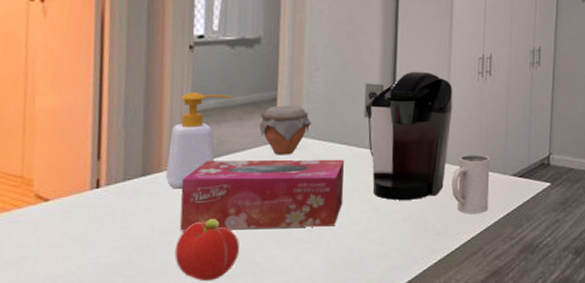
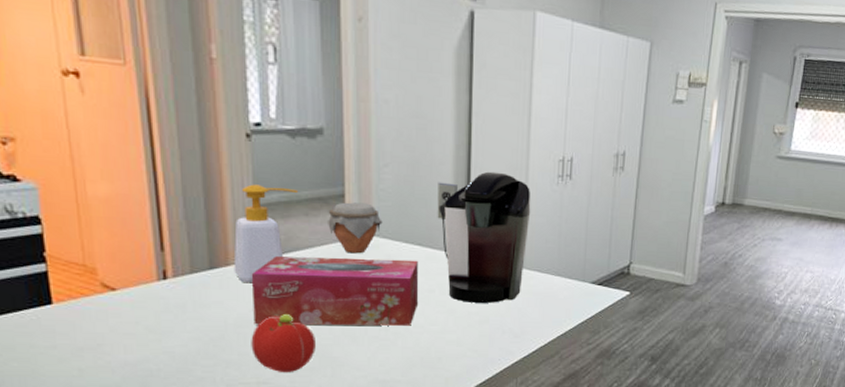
mug: present [451,155,490,214] -> none [529,261,569,320]

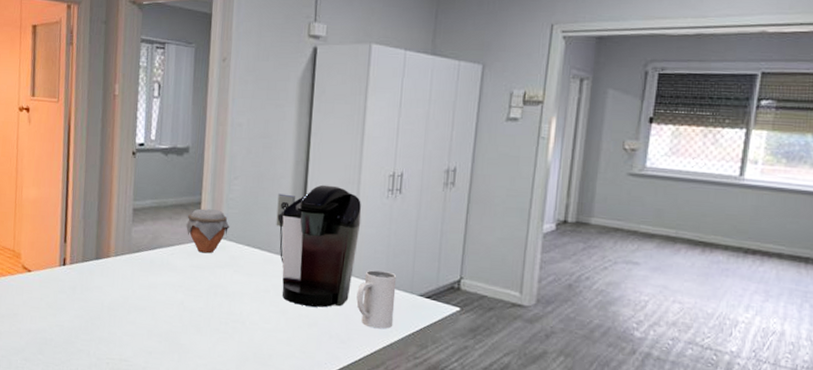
soap bottle: present [233,184,299,282] -> none [112,192,166,272]
tissue box: present [251,256,419,326] -> none [122,252,257,322]
fruit: present [251,314,315,373] -> none [118,302,168,354]
mug: none [529,261,569,320] -> present [356,270,397,330]

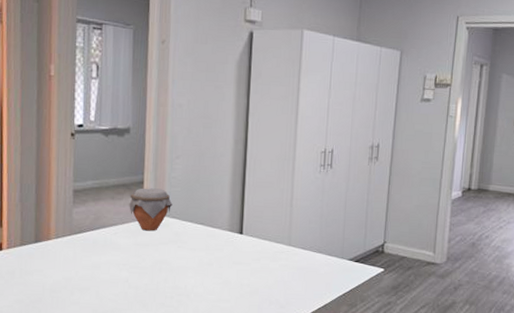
coffee maker: present [276,184,362,308] -> none [217,162,297,276]
mug: present [356,270,397,330] -> none [293,239,329,293]

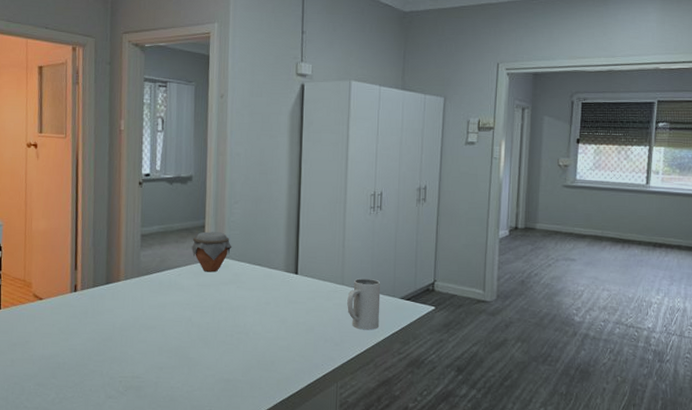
mug: none [293,239,329,293] -> present [347,278,381,330]

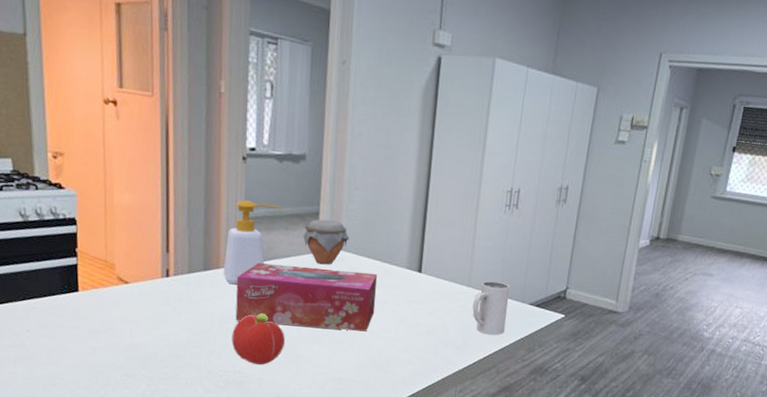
soap bottle: none [123,219,172,295] -> present [223,200,282,284]
fruit: none [130,321,177,370] -> present [231,314,285,365]
tissue box: none [133,274,258,333] -> present [235,263,377,332]

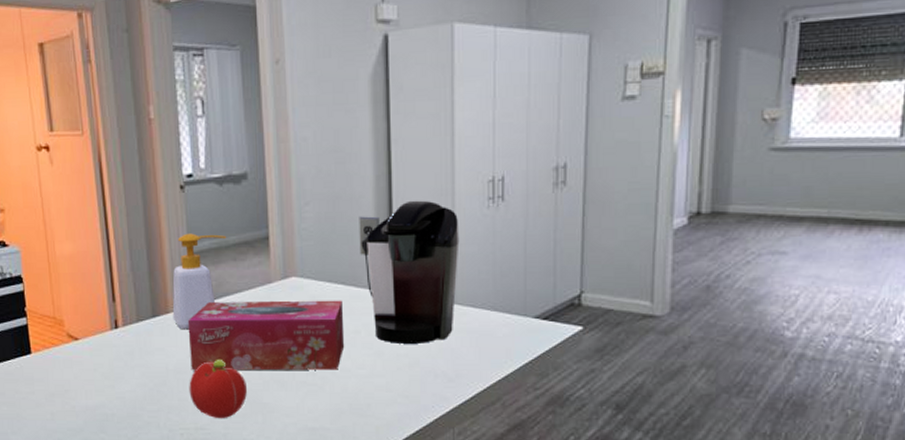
jar: present [303,219,349,265] -> none [254,244,306,296]
coffee maker: none [396,198,480,317] -> present [359,200,460,343]
mug: present [472,281,511,336] -> none [462,294,507,361]

